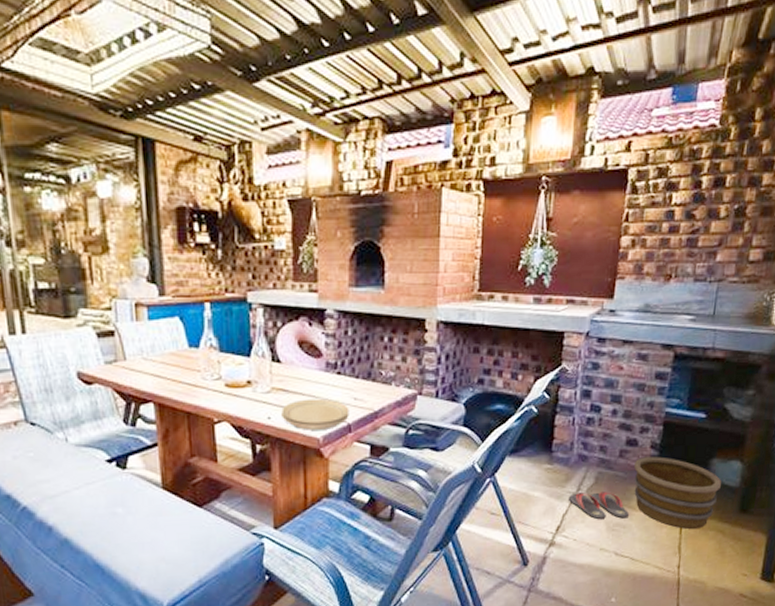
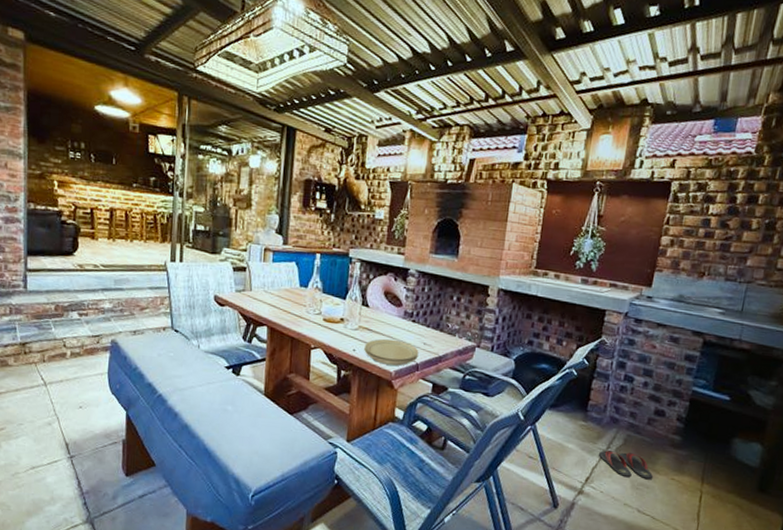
planter pot: present [634,456,721,529] -> none [659,427,742,500]

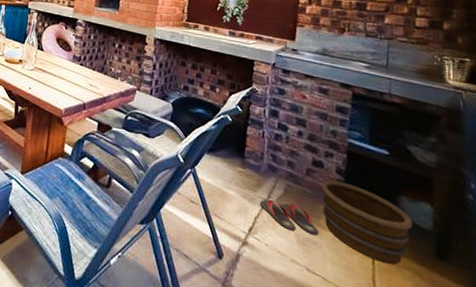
plate: present [364,338,419,366] -> none [38,79,86,105]
planter pot: none [659,427,742,500] -> present [321,179,412,265]

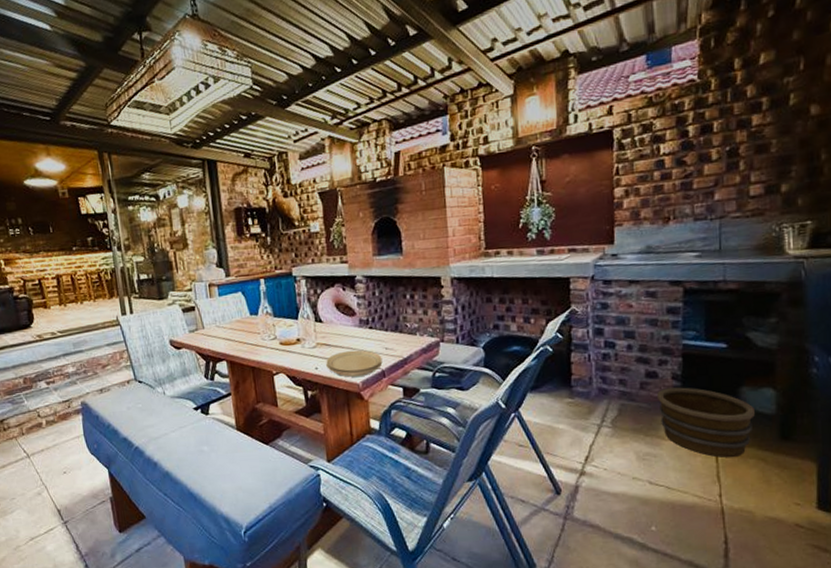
plate: none [38,79,86,105] -> present [326,350,383,377]
sandal: present [260,199,318,236] -> none [594,422,658,450]

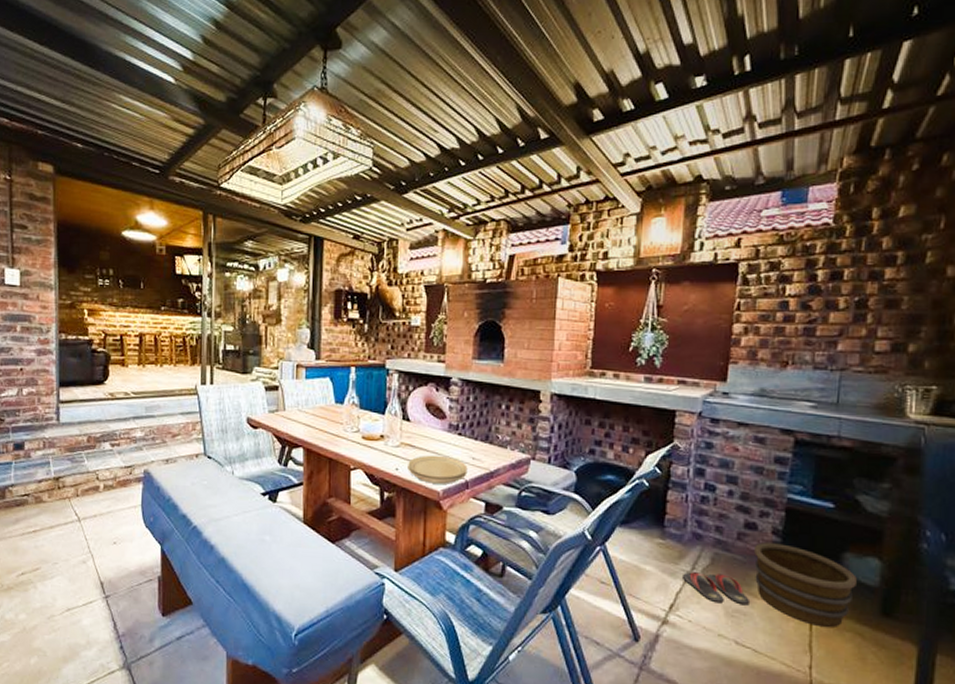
sandal: none [594,422,658,450] -> present [683,571,749,606]

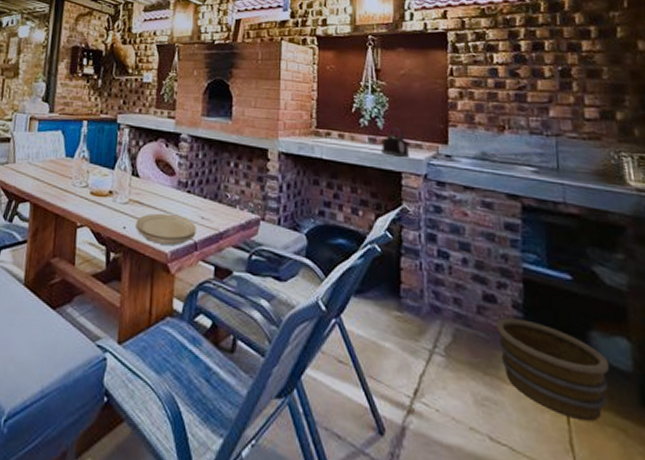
kettle: none [657,365,685,397] -> present [381,127,409,159]
sandal: present [683,571,749,606] -> none [425,349,499,392]

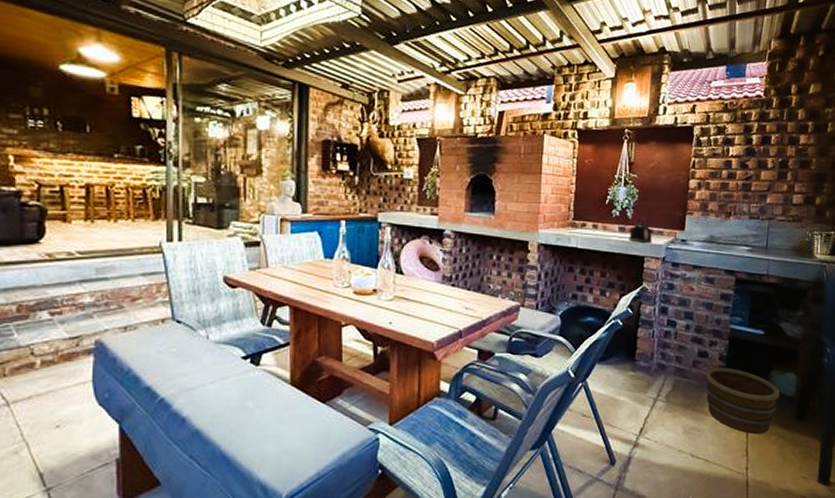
plate: present [135,213,197,245] -> none [402,307,461,335]

